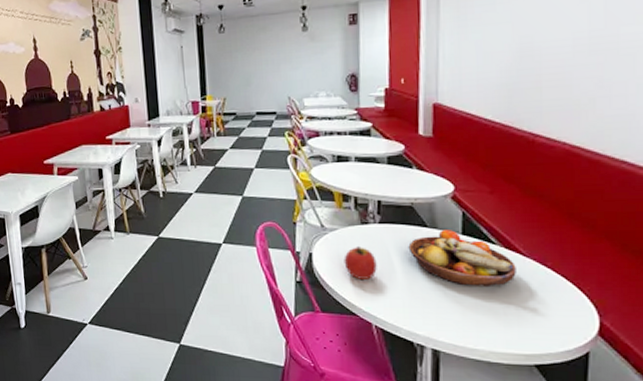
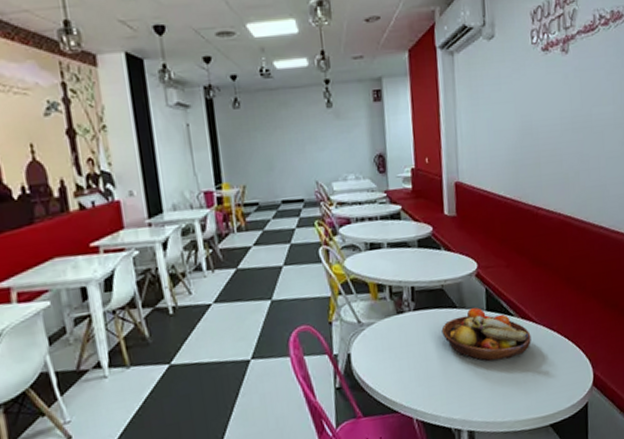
apple: present [344,245,377,279] -> none [382,337,415,374]

